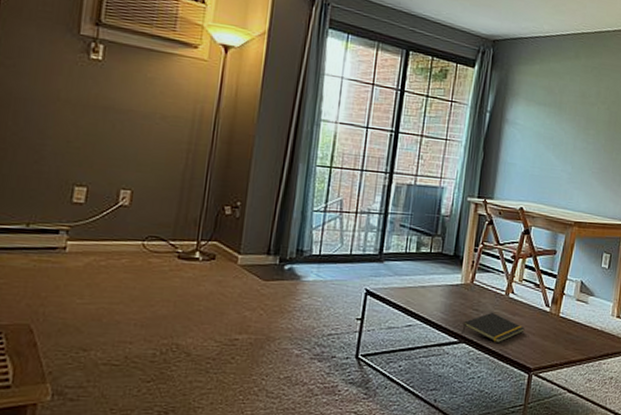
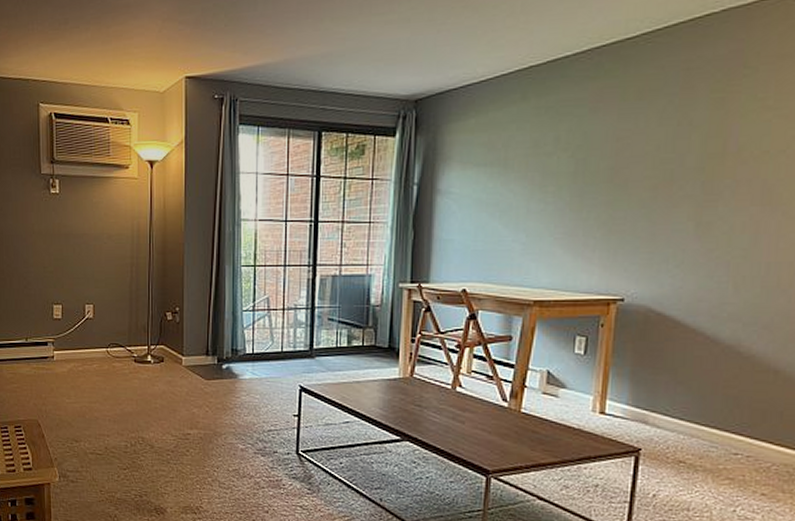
notepad: present [461,312,525,344] -> none [404,407,478,442]

